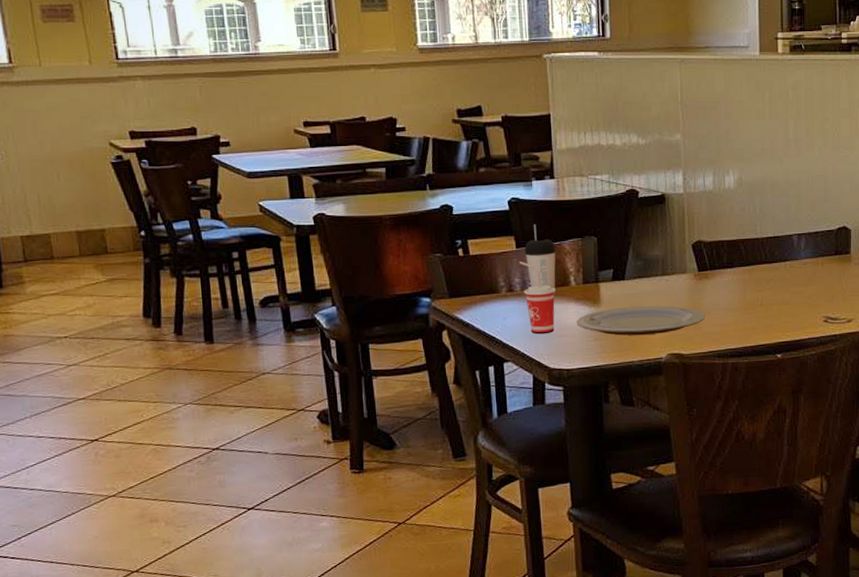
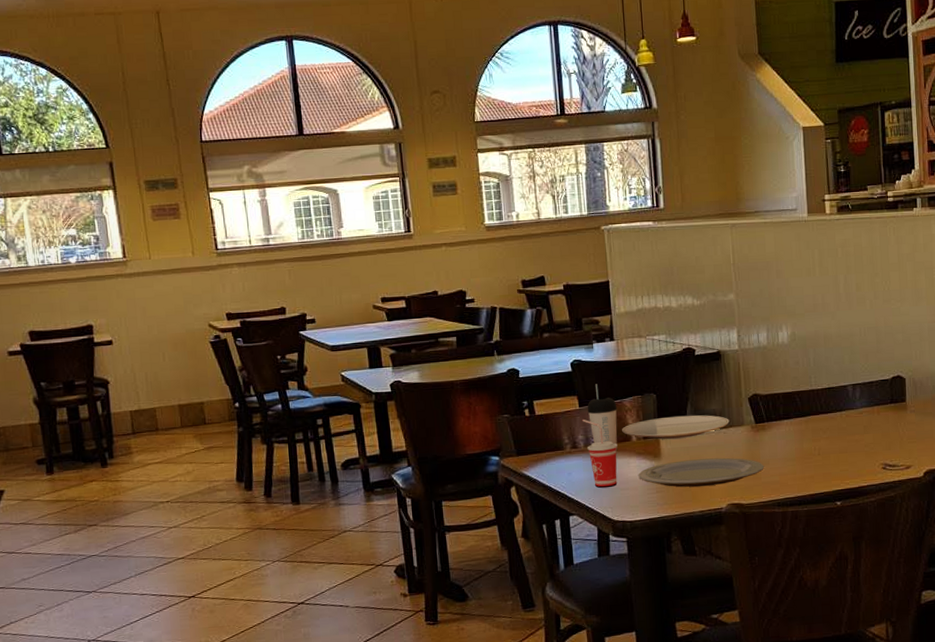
plate: none [561,260,672,285] -> present [622,415,730,440]

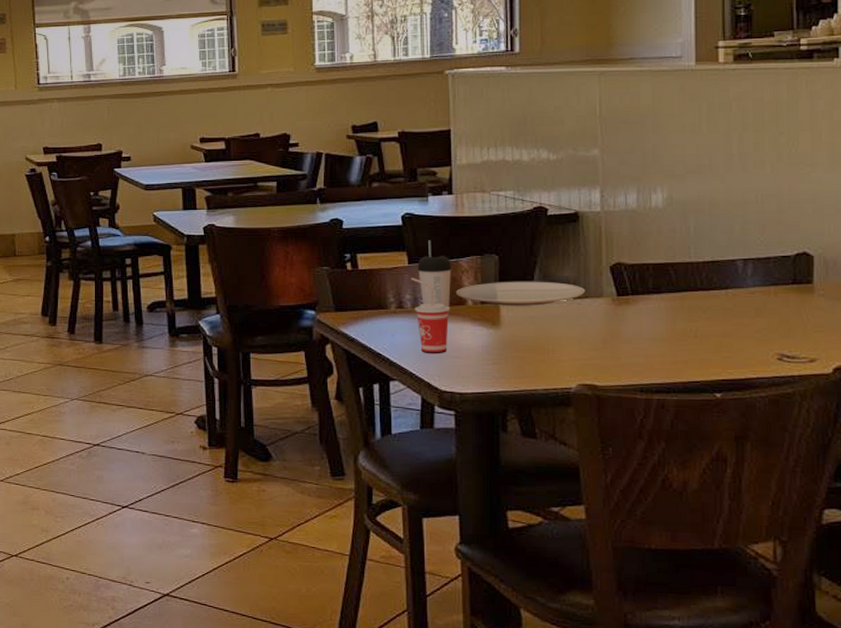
plate: present [637,457,764,487] -> none [471,331,626,362]

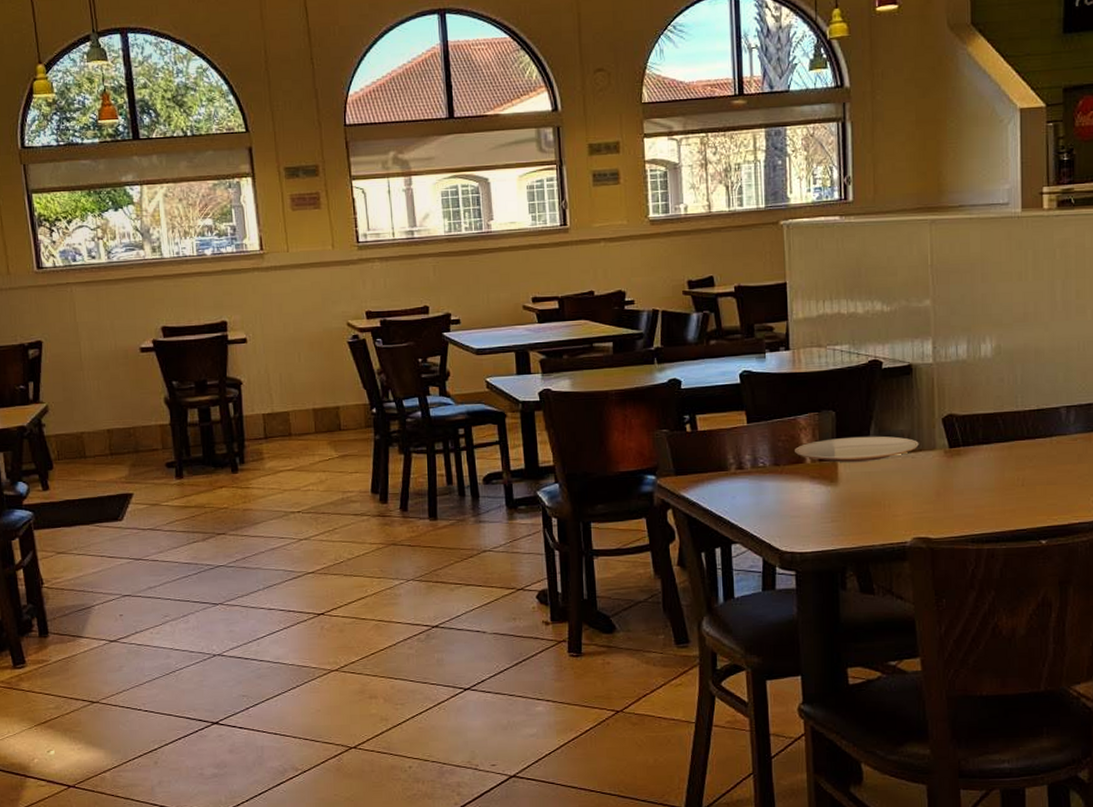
beverage cup: present [411,277,450,355] -> none [750,436,789,515]
beverage cup: present [417,240,452,314] -> none [756,398,790,473]

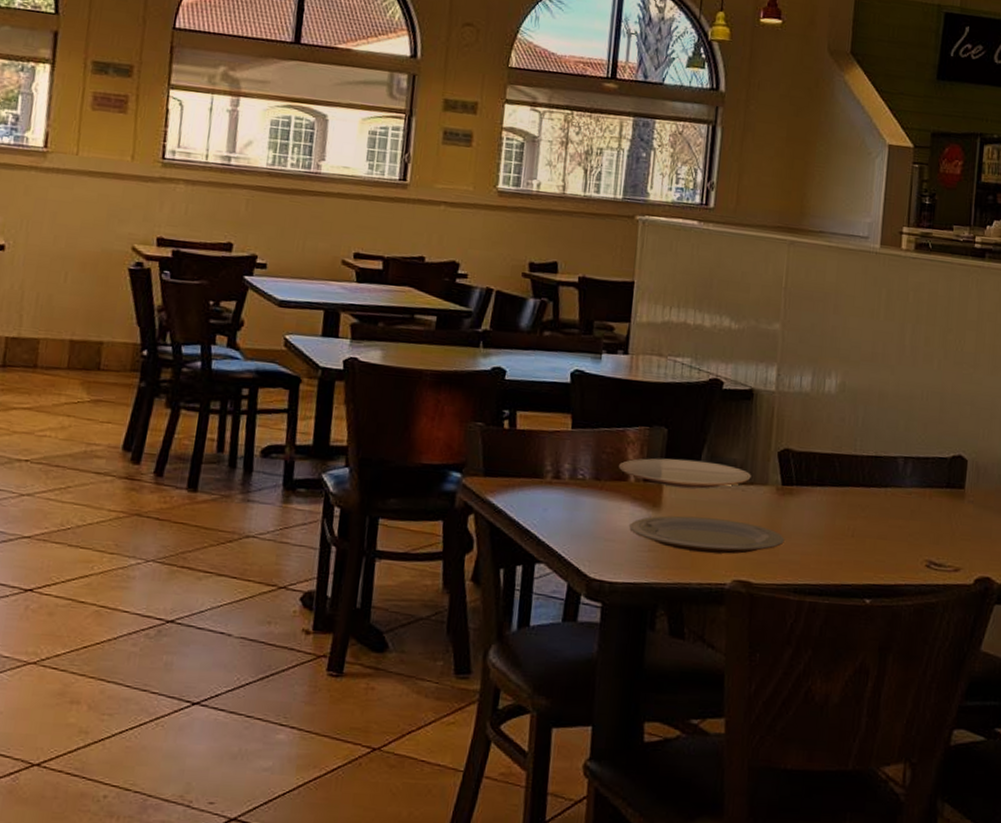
plate: none [810,485,957,517] -> present [628,515,785,554]

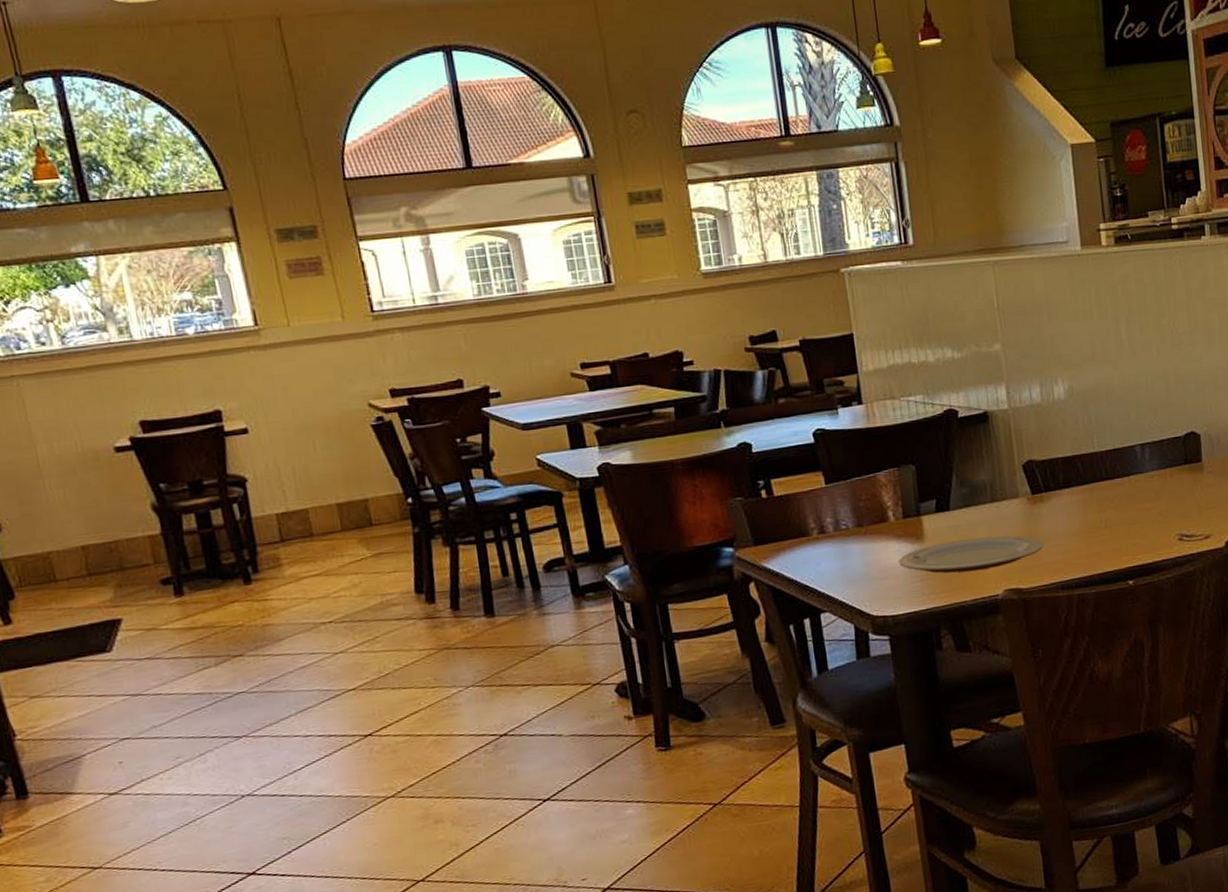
plate: present [619,458,751,489] -> none [877,487,1002,519]

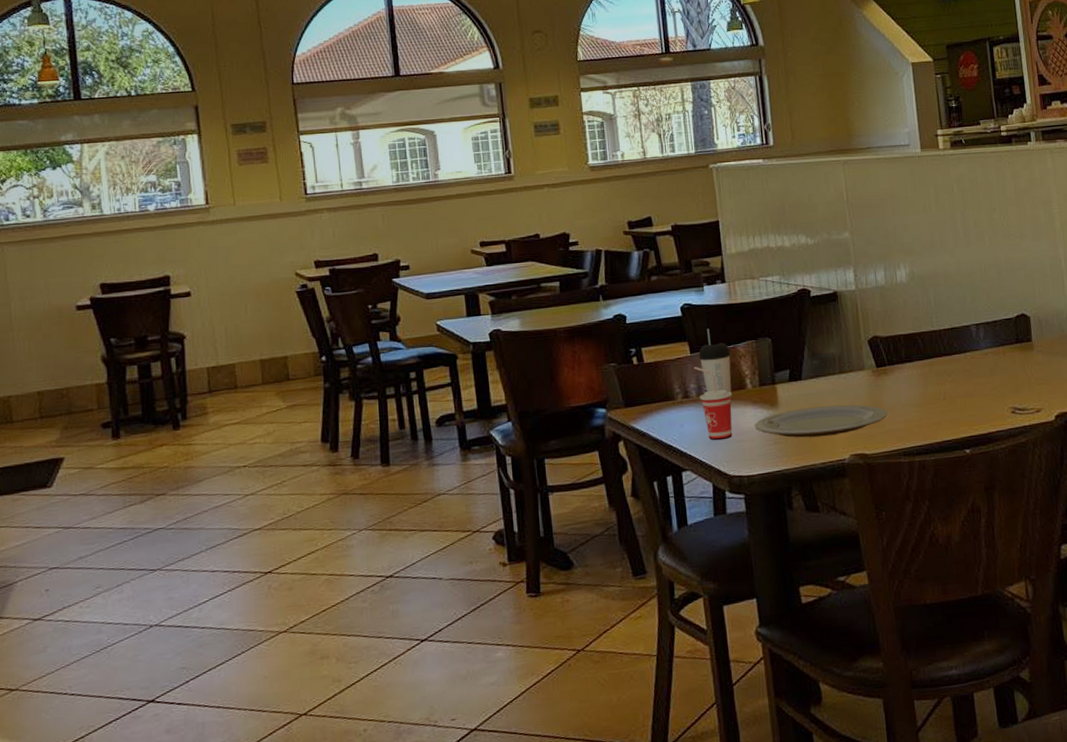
beverage cup: none [830,498,875,580] -> present [694,366,733,441]
beverage cup: none [834,456,873,534] -> present [698,328,732,399]

